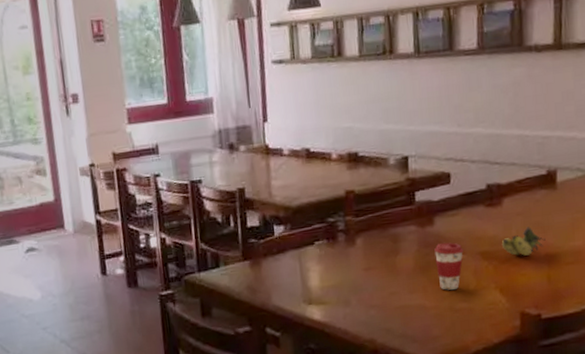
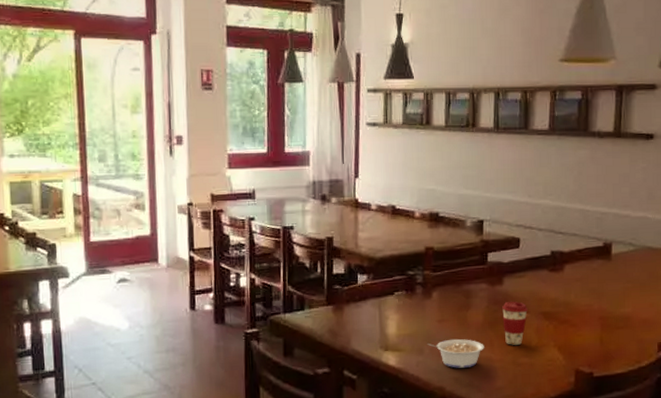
legume: none [353,286,417,319] -> present [427,339,484,368]
banana: present [502,226,546,256] -> none [562,292,600,318]

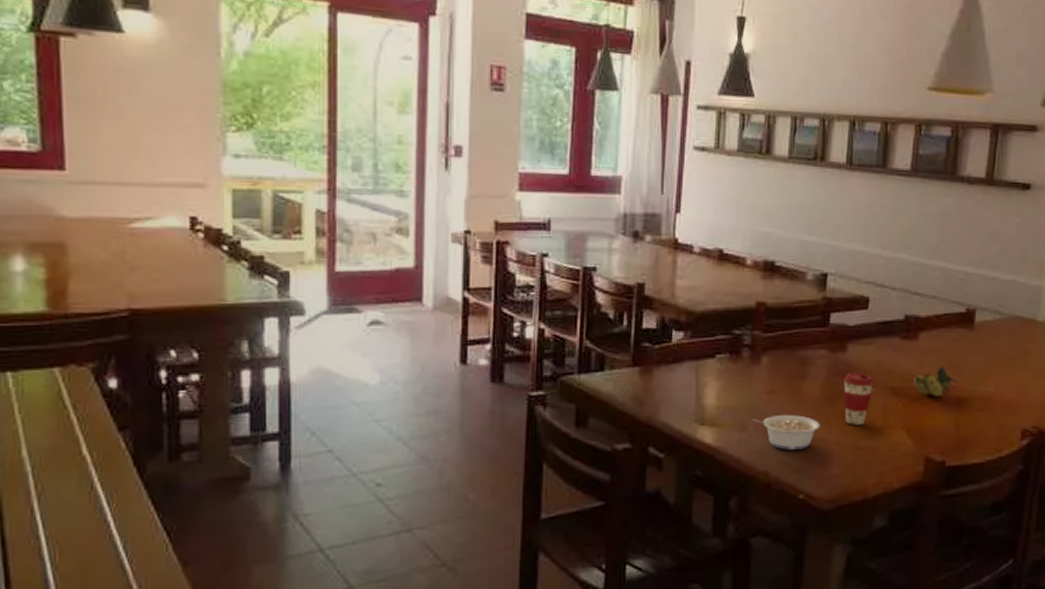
banana: none [562,292,600,318] -> present [914,366,958,396]

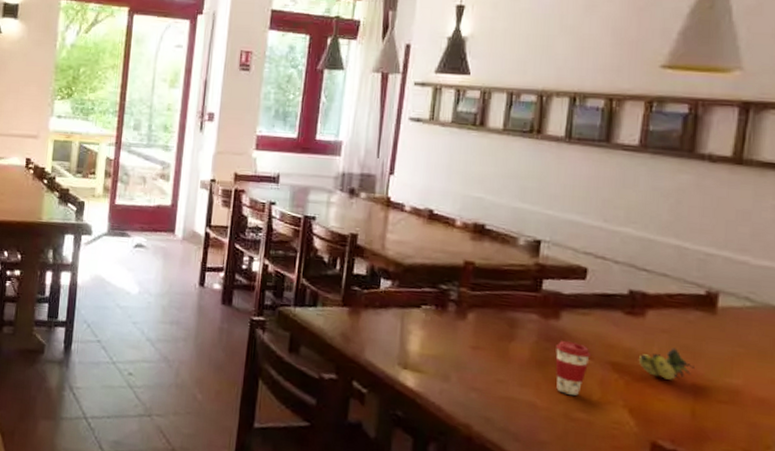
legume: present [752,414,820,450] -> none [455,369,528,410]

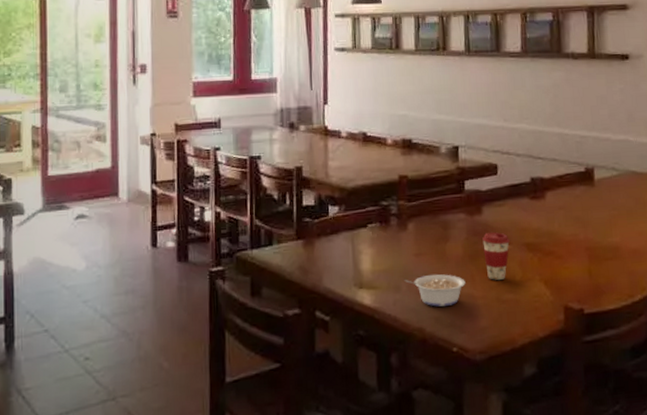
legume: none [455,369,528,410] -> present [404,274,466,307]
banana: present [639,348,695,380] -> none [546,221,586,249]

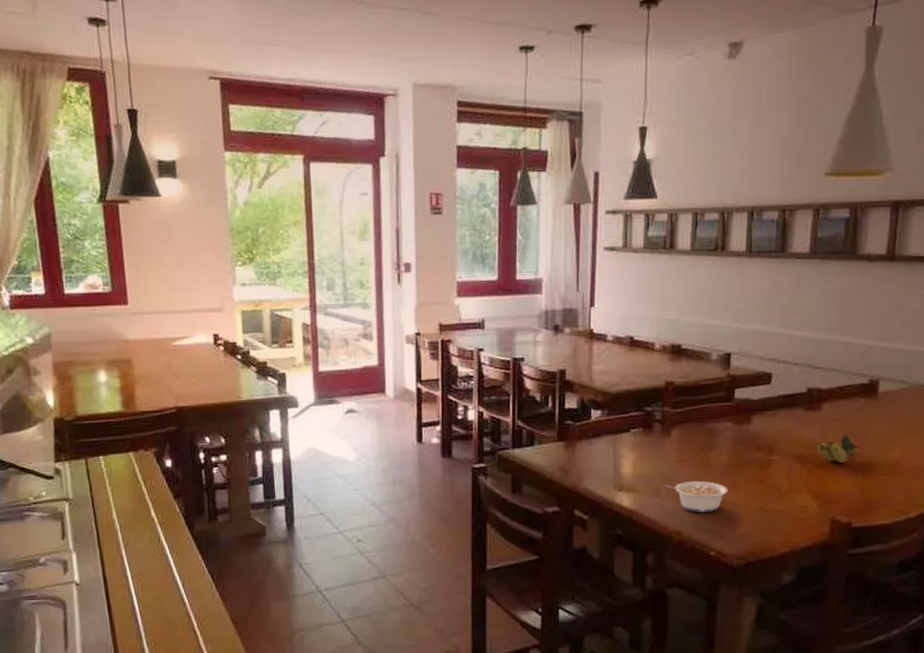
coffee cup: present [482,232,511,280] -> none [749,442,779,490]
banana: none [546,221,586,249] -> present [818,434,862,463]

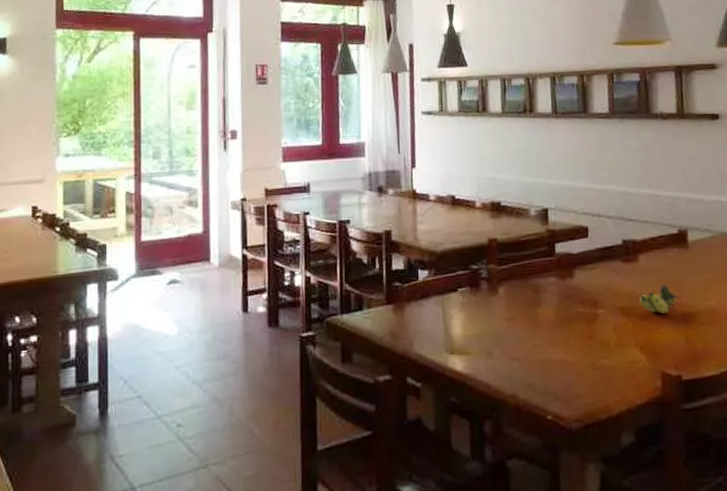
legume: present [664,480,728,512] -> none [496,339,559,373]

